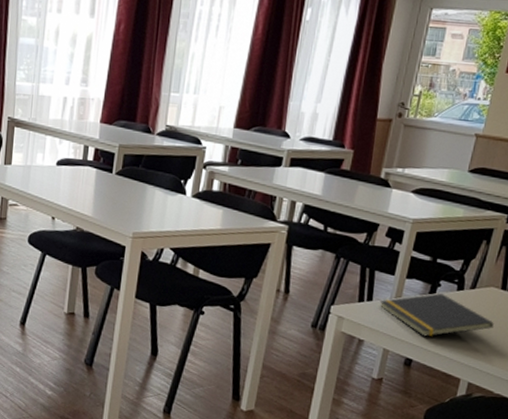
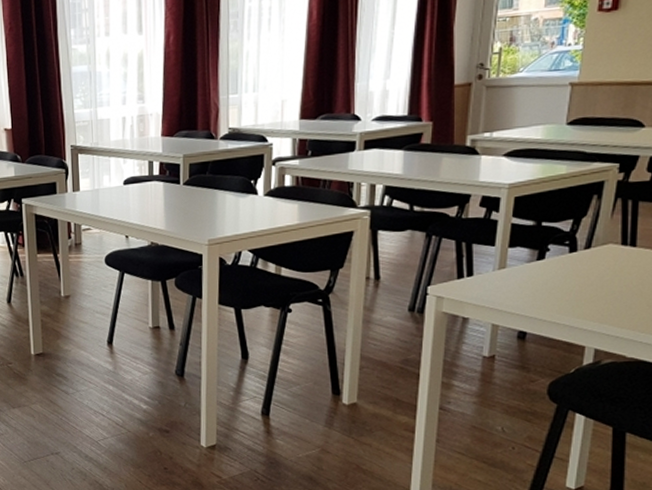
notepad: present [380,293,494,337] -> none [481,258,617,306]

